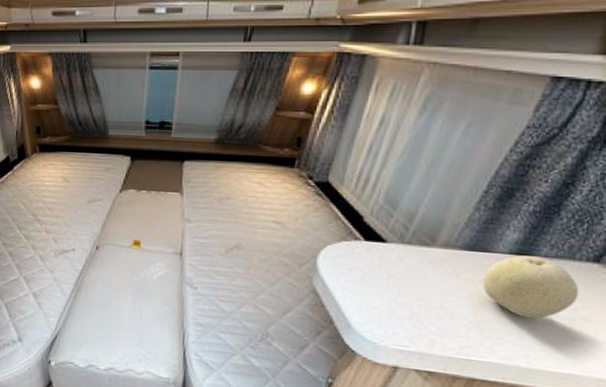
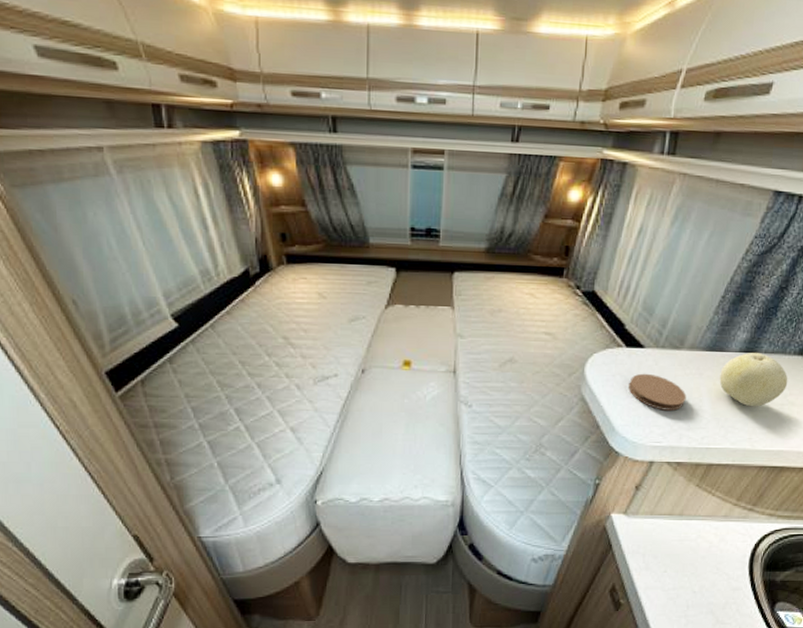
coaster: none [367,269,440,313] -> present [628,373,686,411]

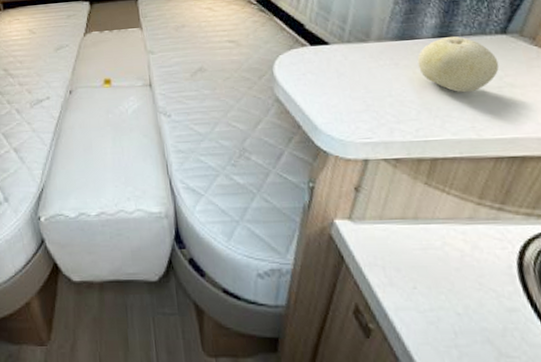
coaster: present [628,373,686,411] -> none [322,68,387,105]

